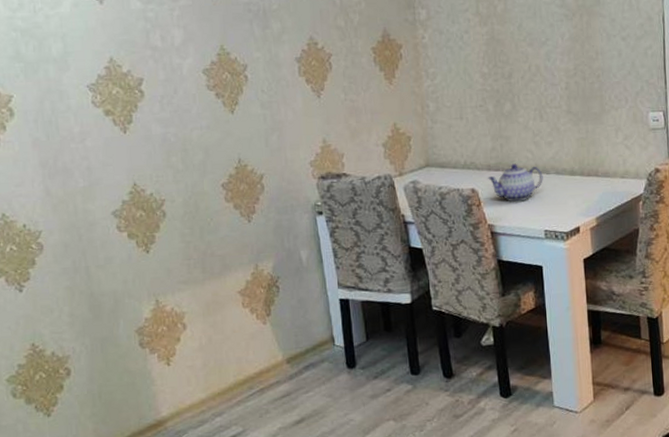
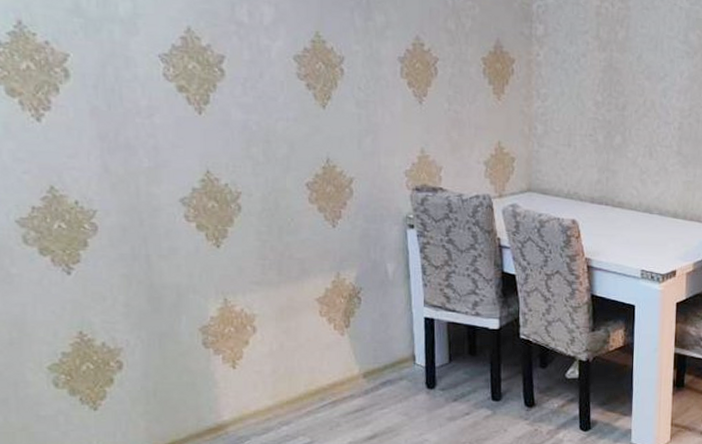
teapot: present [488,163,543,202] -> none [590,199,646,239]

